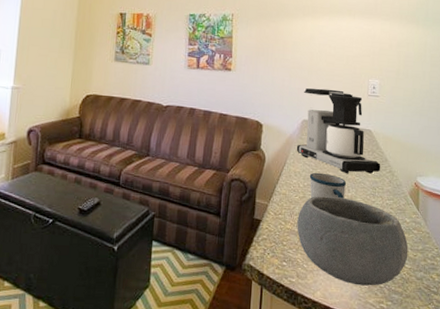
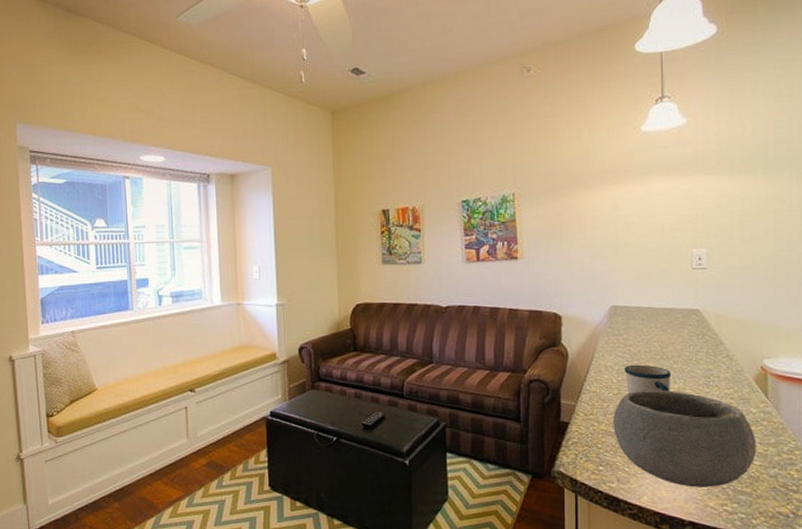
coffee maker: present [296,88,381,174] -> none [605,266,715,362]

